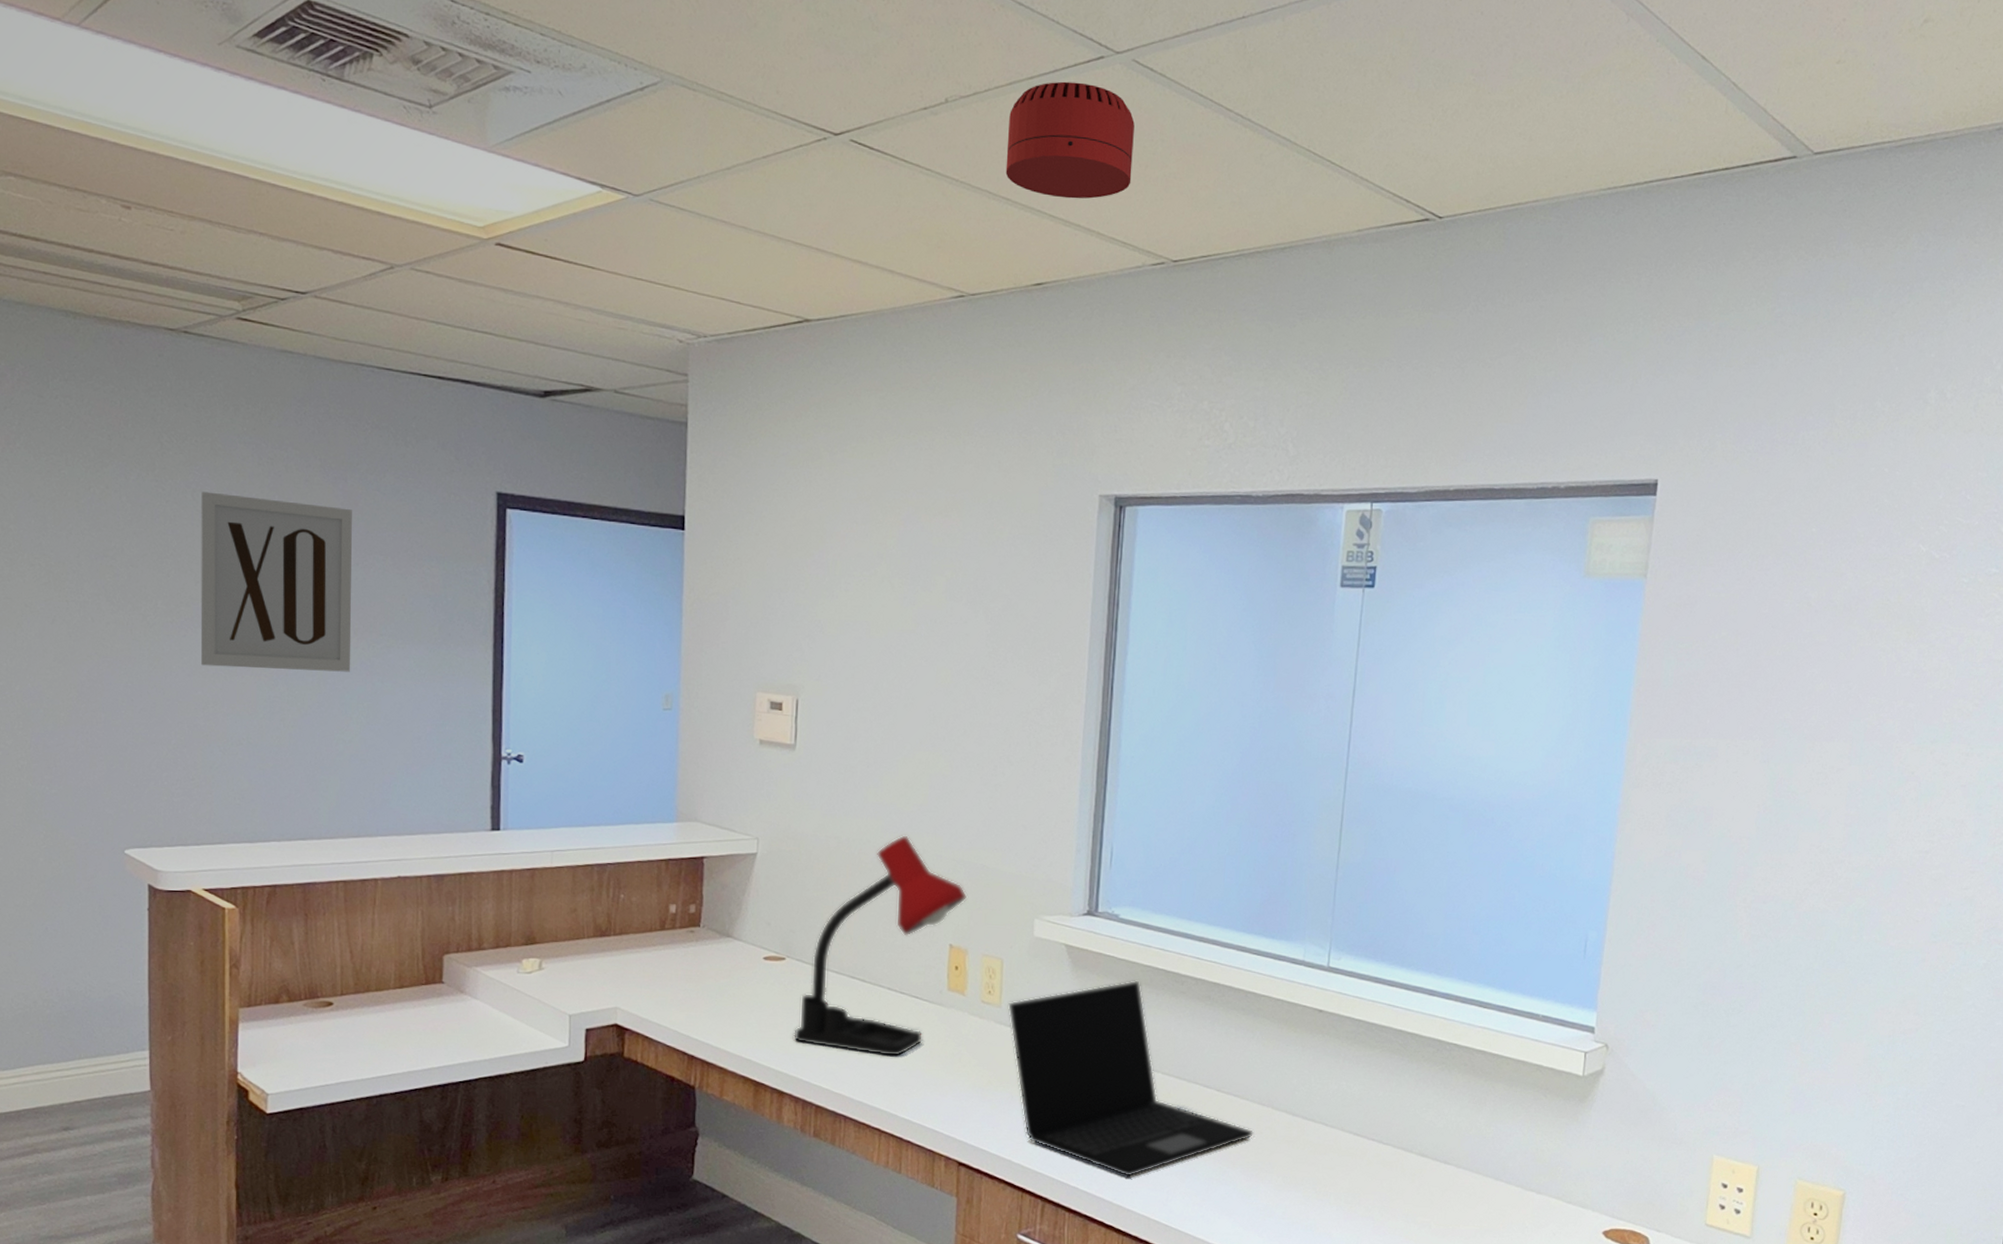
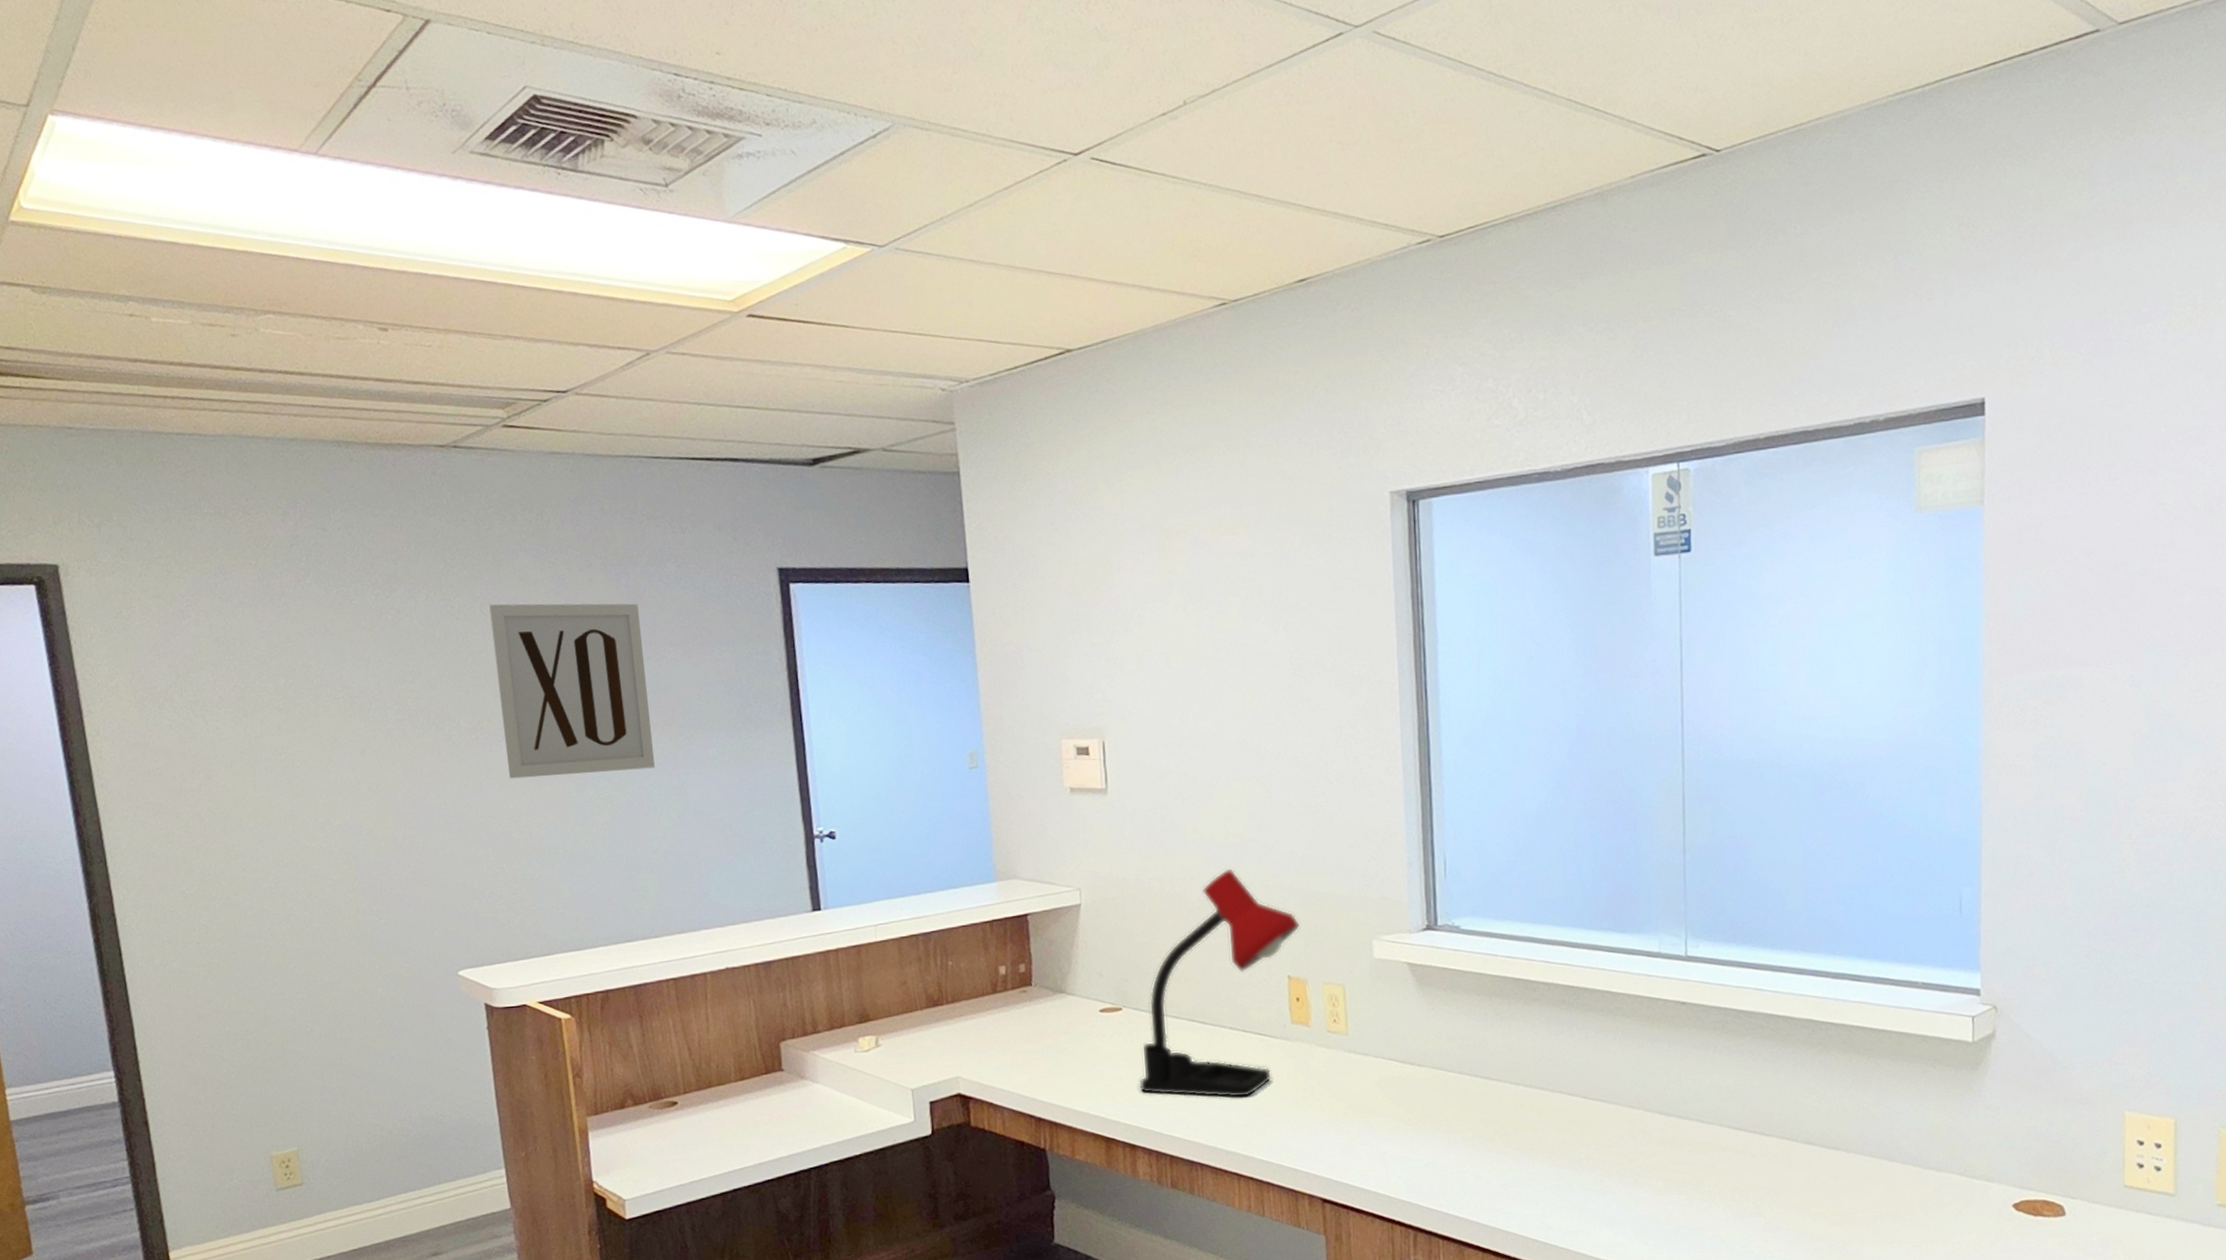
smoke detector: present [1005,81,1135,199] -> none [1251,63,1386,187]
laptop: present [1008,980,1253,1178] -> none [1356,992,1627,1197]

